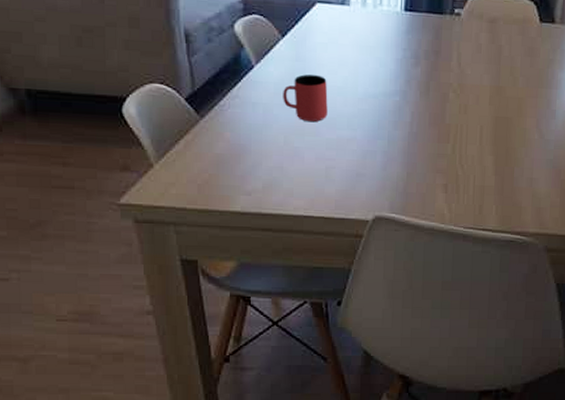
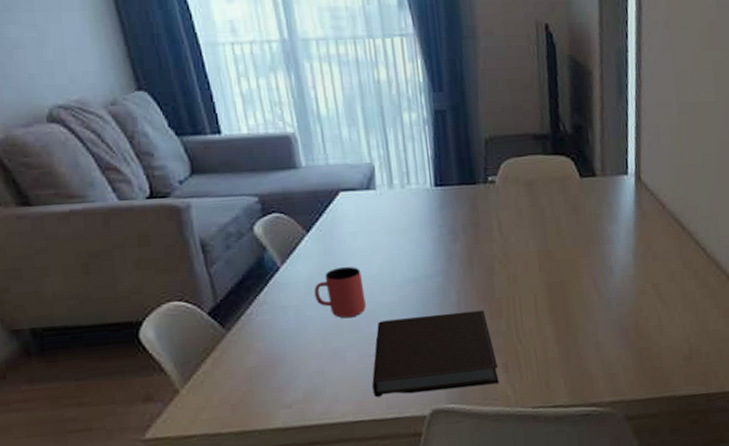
notebook: none [325,129,439,202] -> present [372,310,499,398]

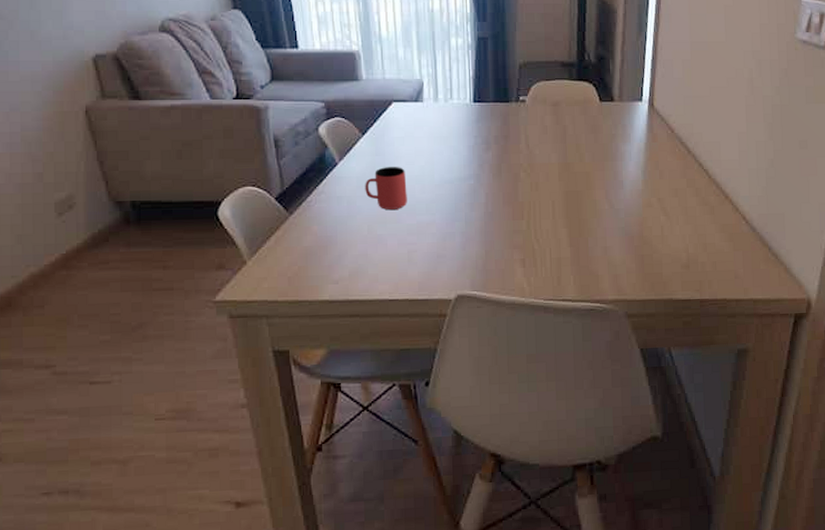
notebook: present [372,310,499,398] -> none [408,211,517,280]

